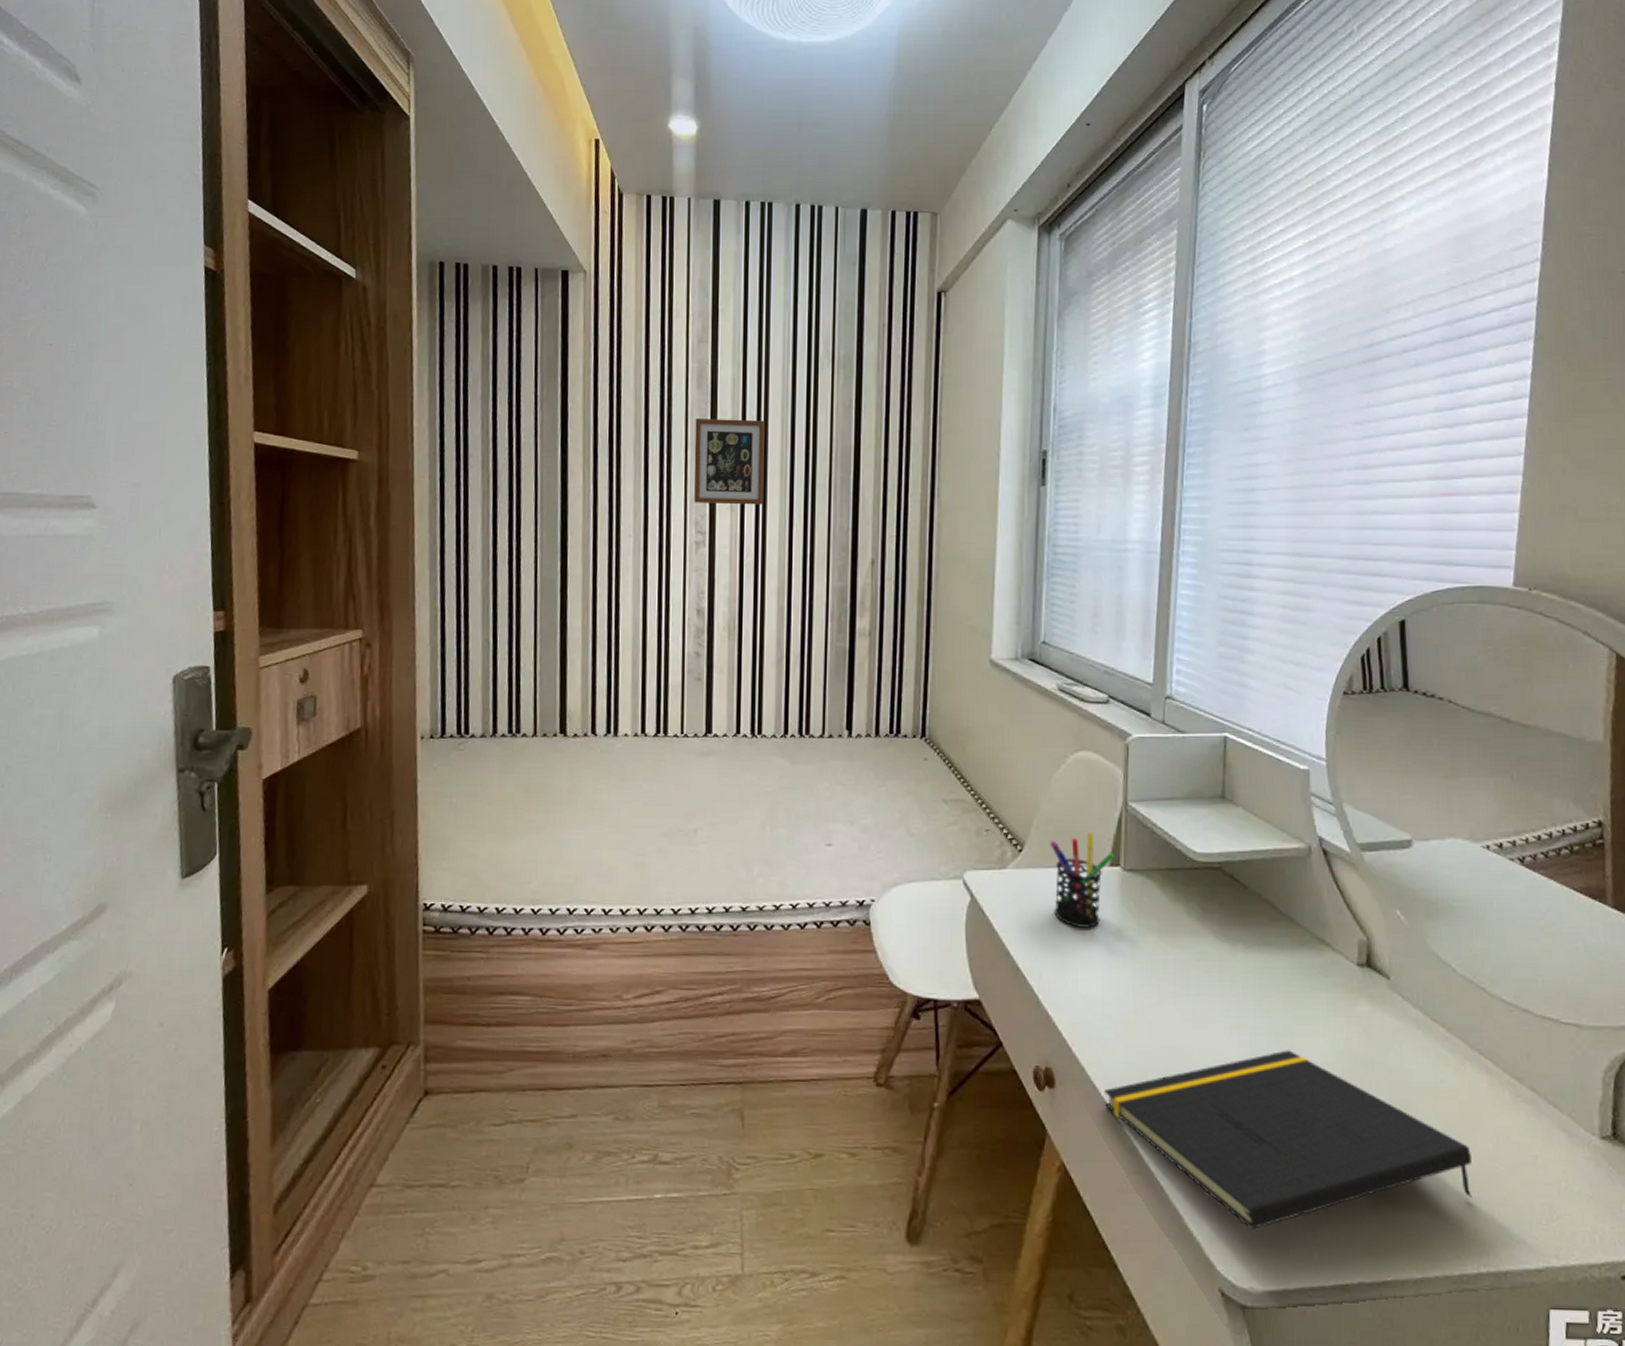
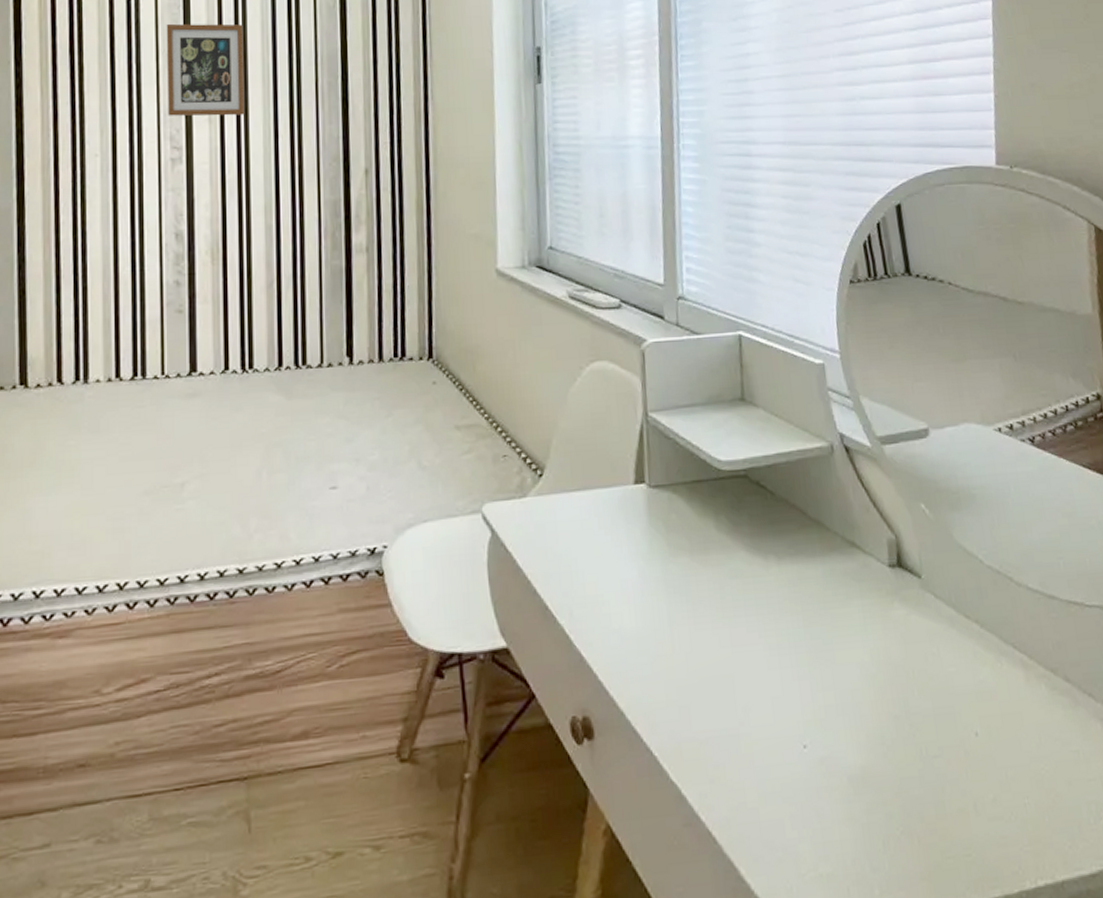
pen holder: present [1050,833,1114,928] -> none [571,449,638,555]
notepad: present [1104,1050,1472,1229] -> none [646,666,1022,873]

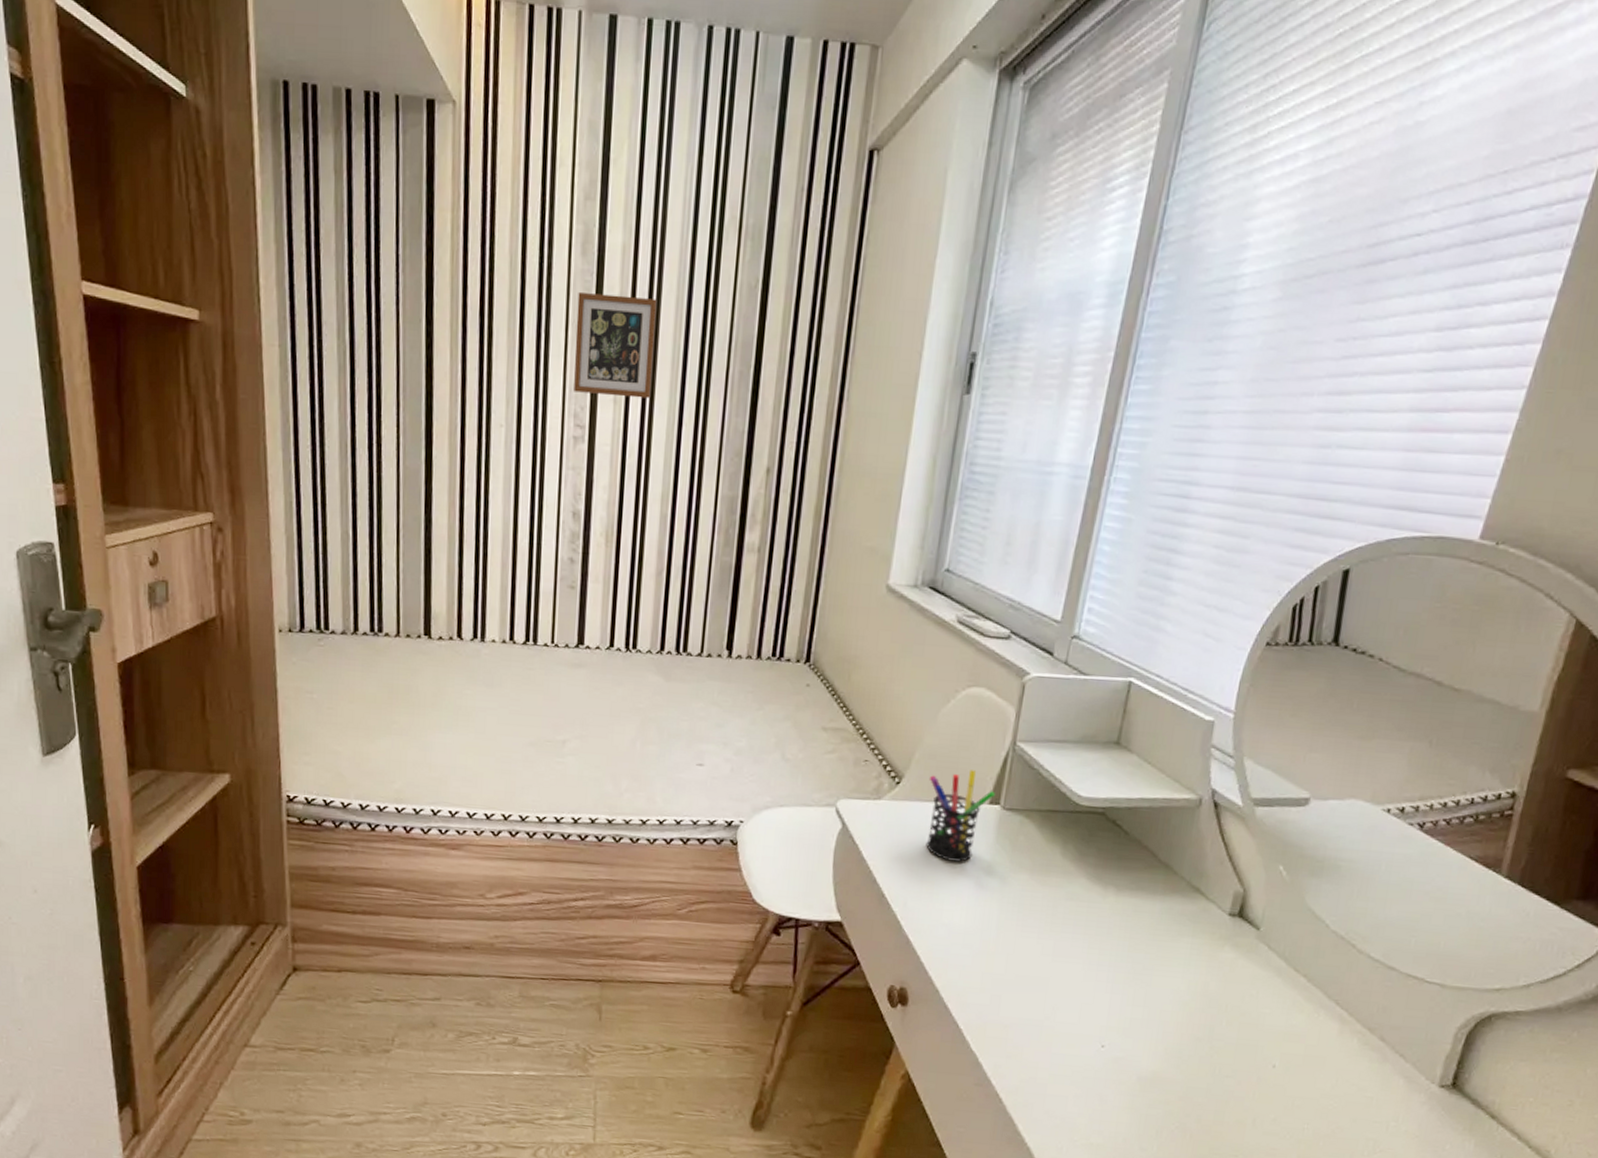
pen holder: none [571,449,638,555] -> present [926,770,995,862]

